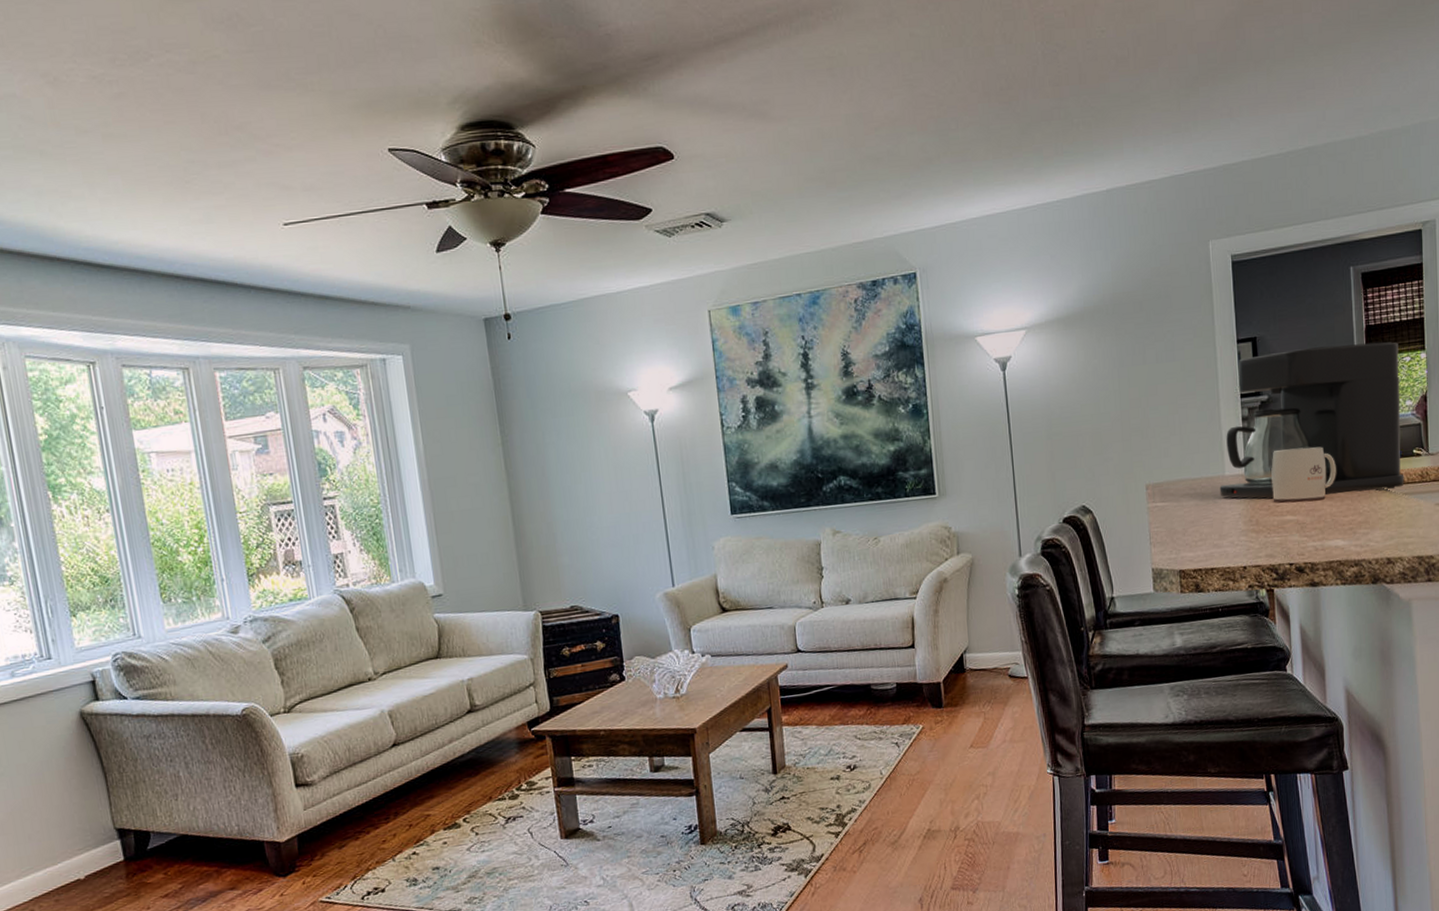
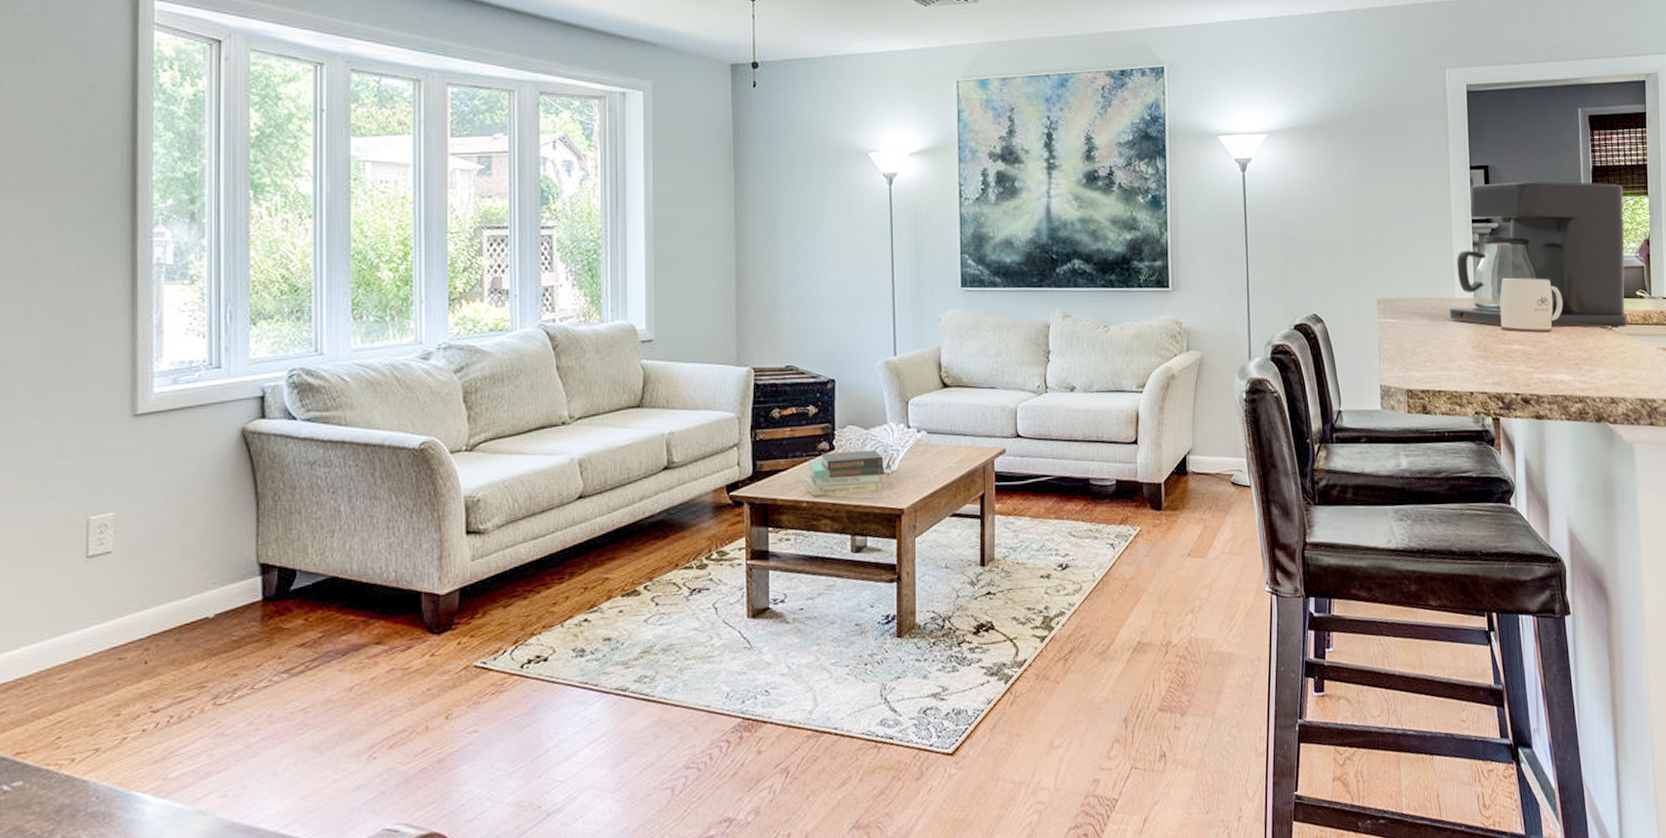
books: none [599,676,674,724] -> present [804,449,884,496]

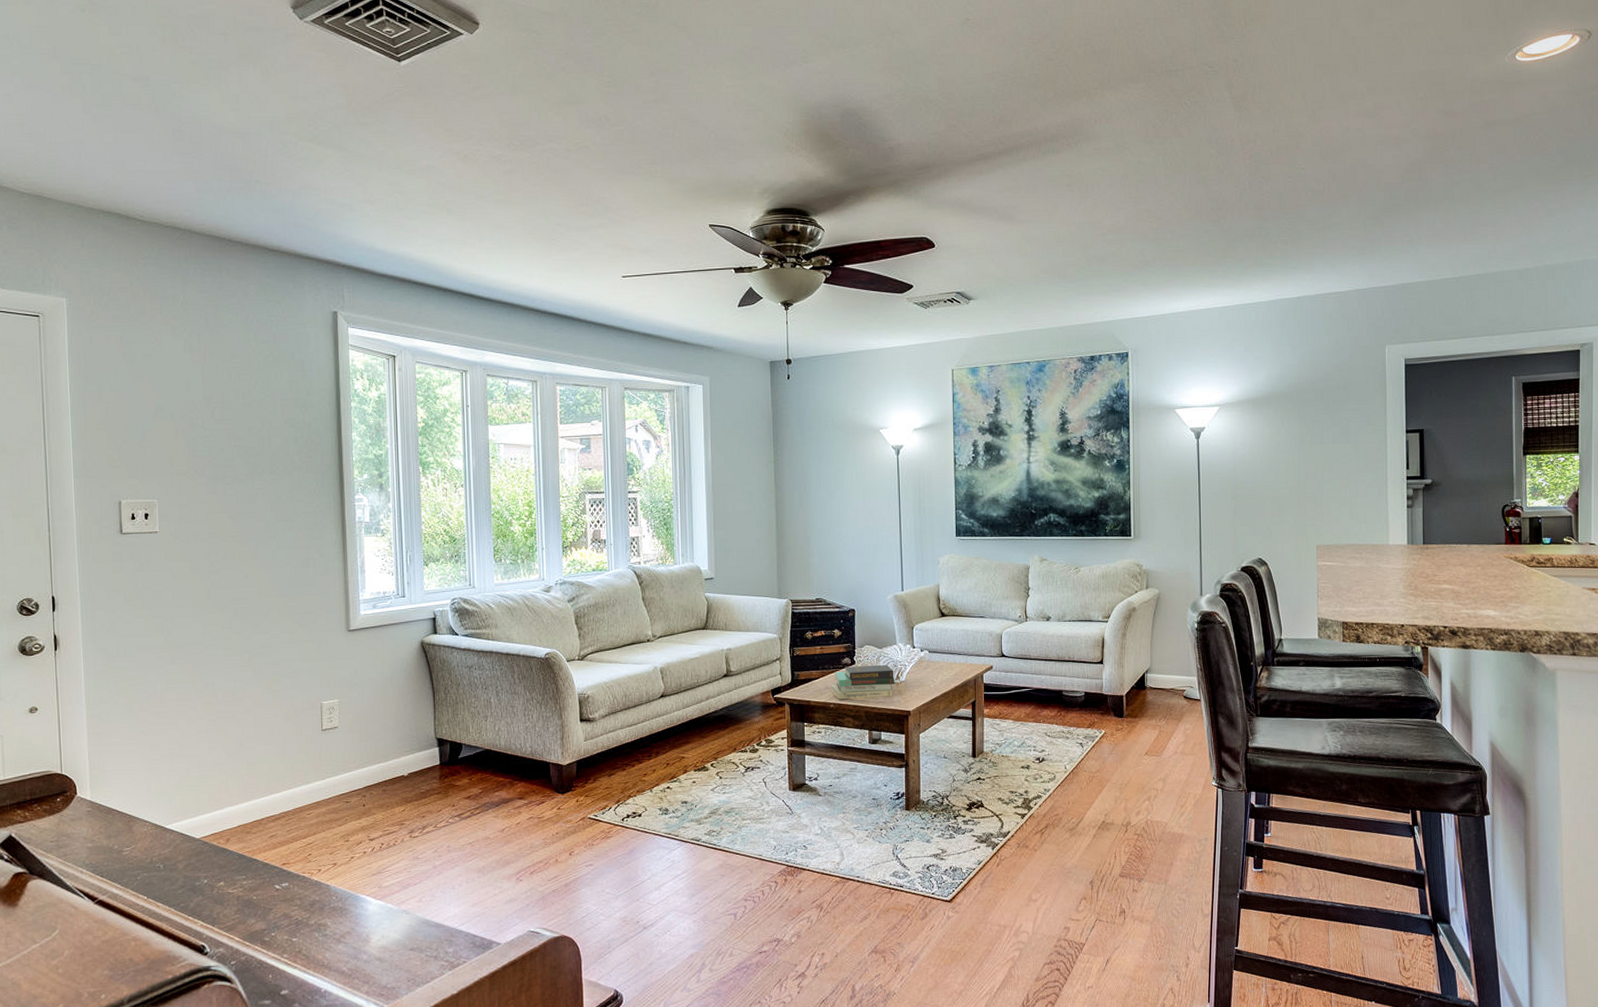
coffee maker: present [1449,182,1628,329] -> none [1383,442,1554,571]
mug: present [1500,277,1562,333] -> none [1431,526,1491,575]

